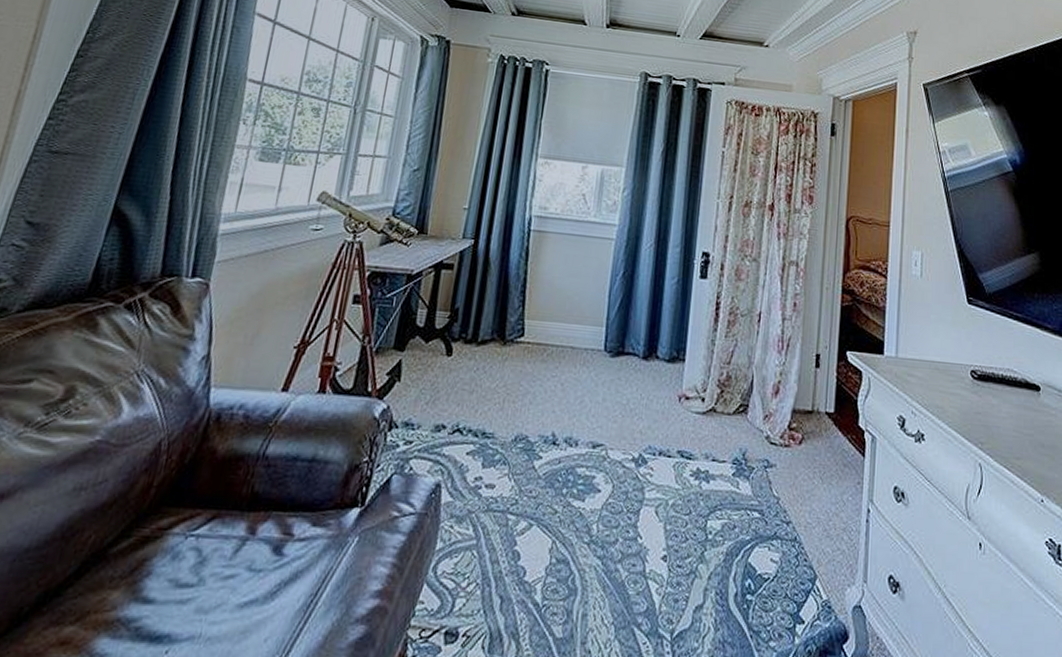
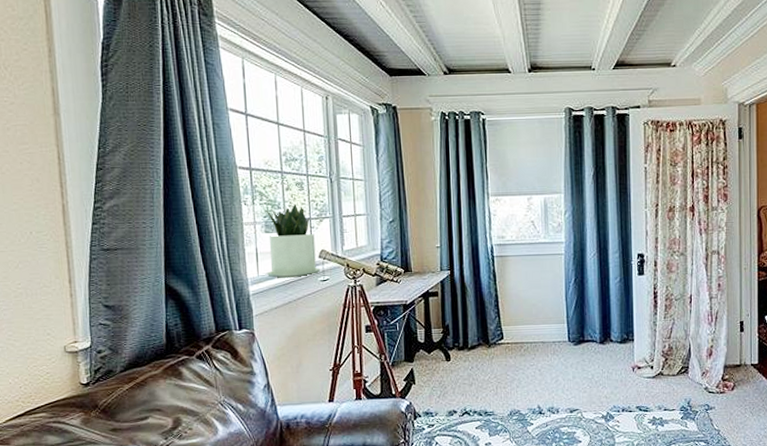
planter: none [246,132,319,221] -> present [266,204,321,278]

